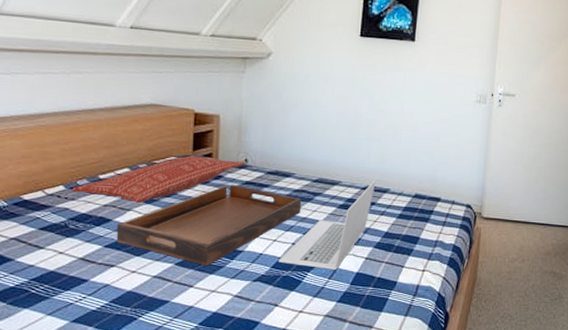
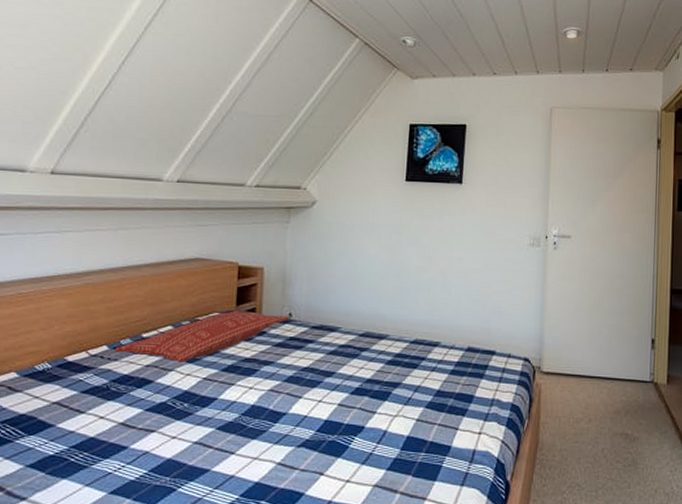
serving tray: present [116,185,302,267] -> none [157,341,348,431]
laptop: present [278,179,376,271] -> none [323,332,426,434]

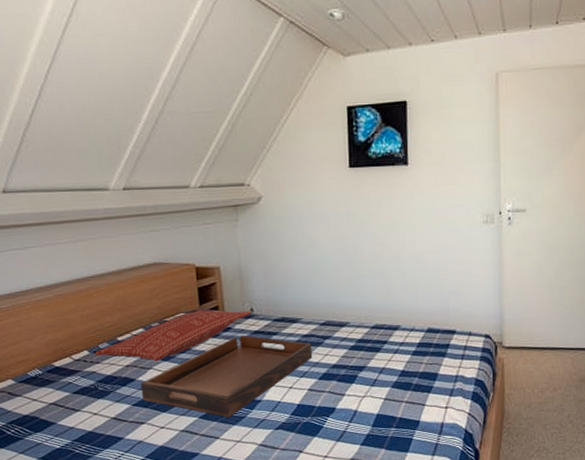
serving tray: none [157,341,348,431] -> present [140,335,313,418]

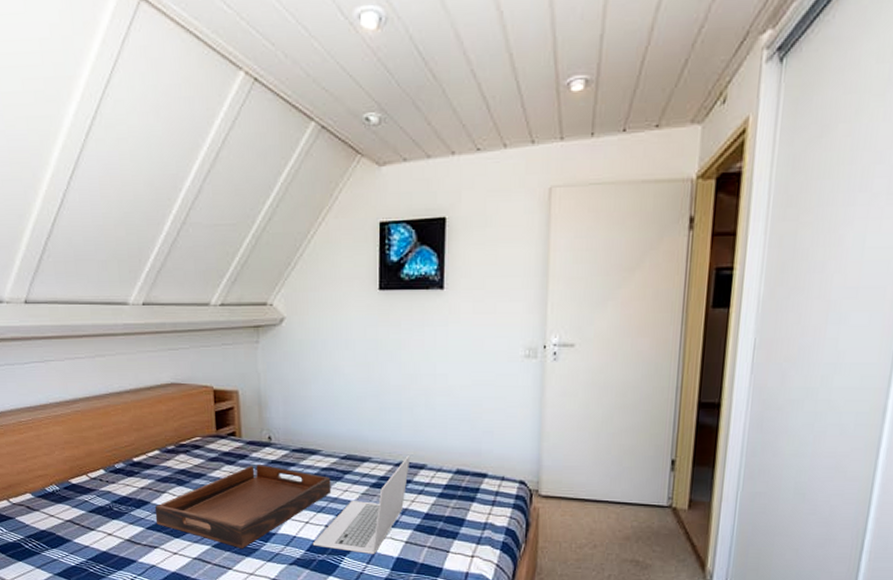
pillow: present [94,309,251,362] -> none [110,434,269,486]
laptop: none [296,317,385,414] -> present [312,454,411,555]

